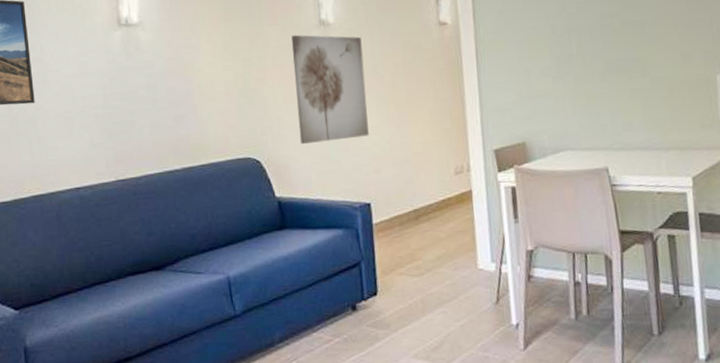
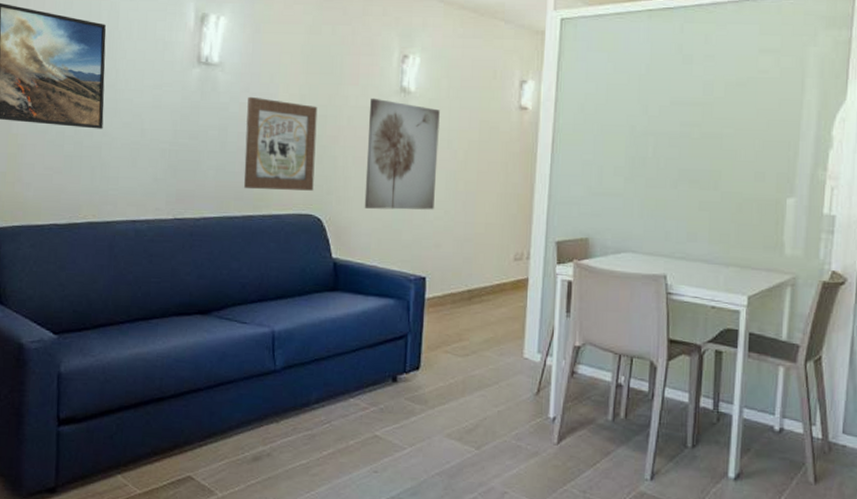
wall art: none [172,50,248,142] -> present [244,96,318,191]

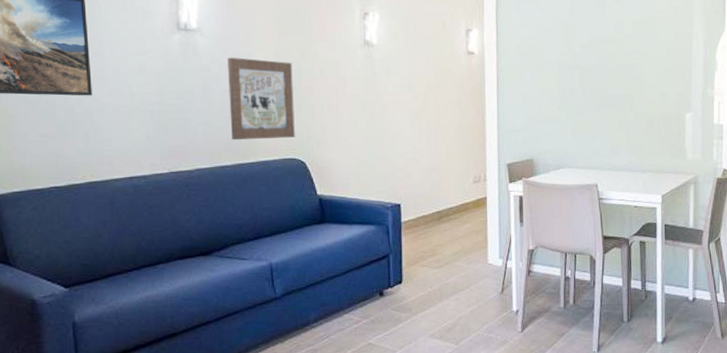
wall art: present [364,98,440,210] -> none [339,52,402,149]

